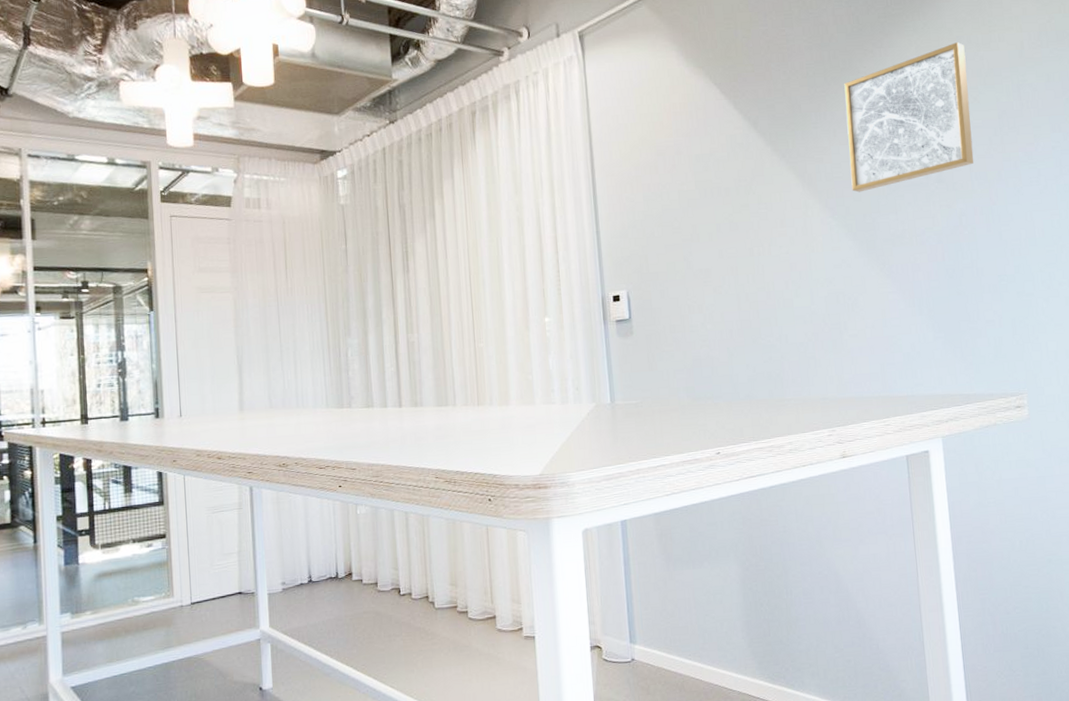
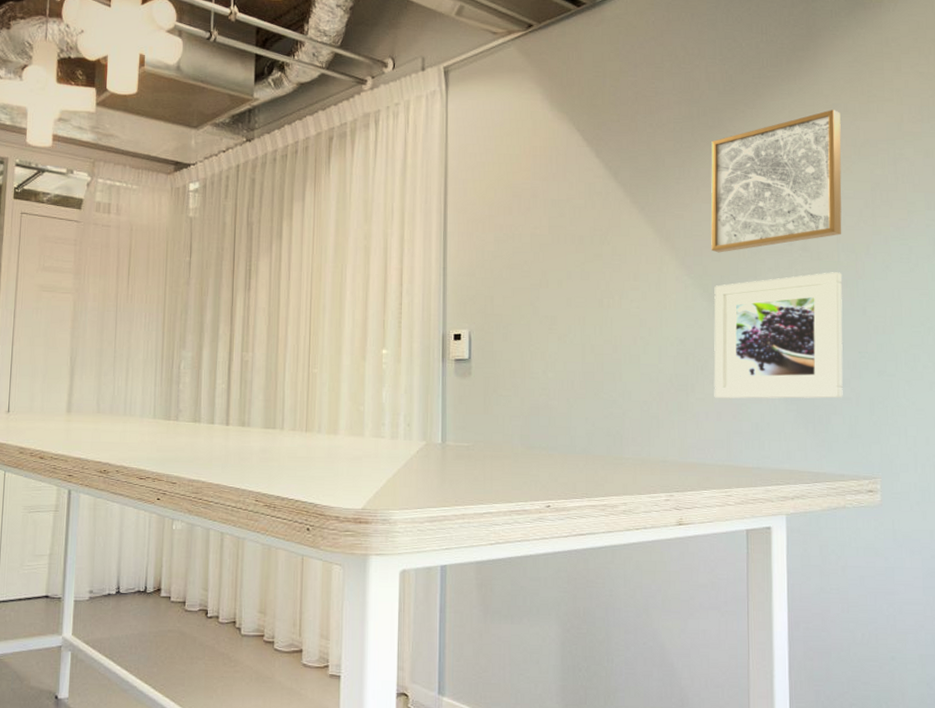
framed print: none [858,200,987,333] -> present [714,272,843,399]

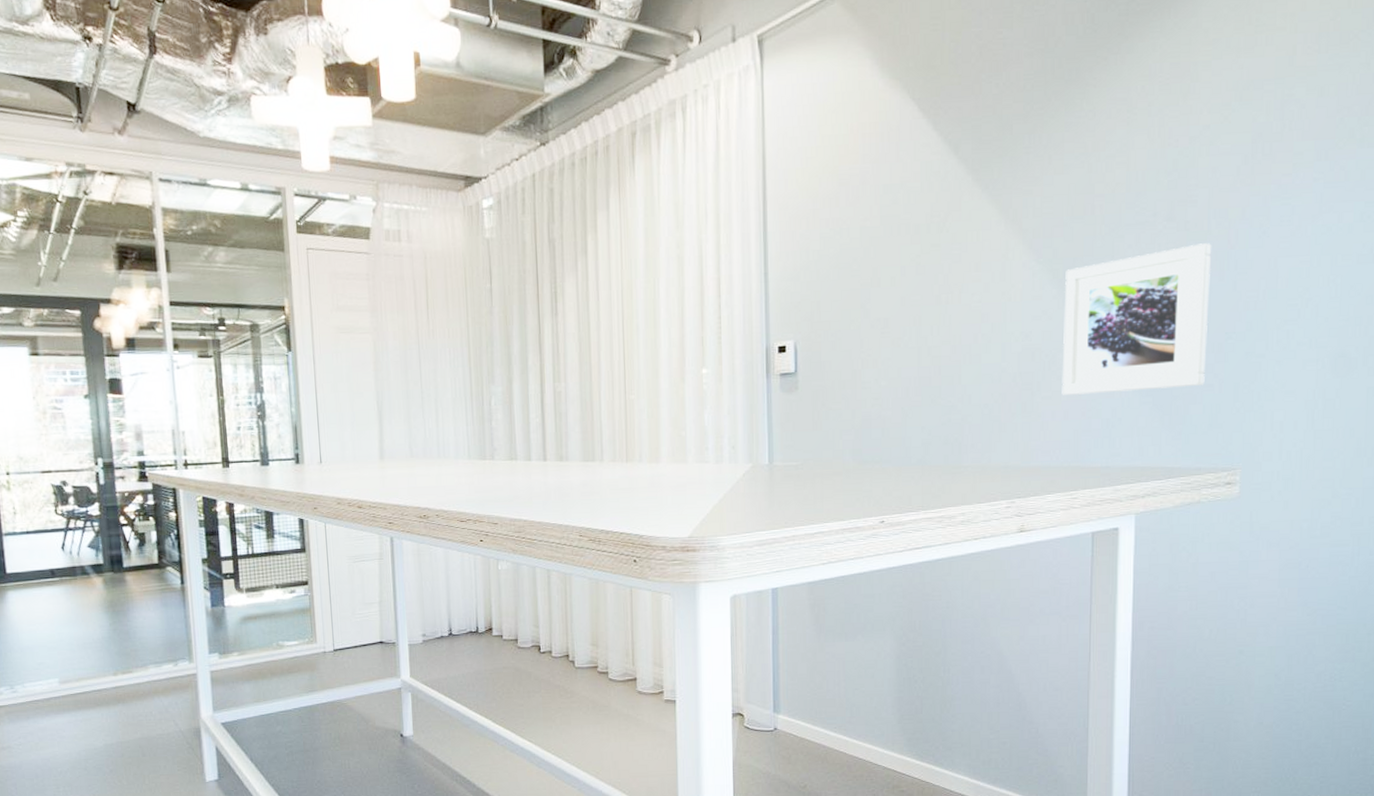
wall art: present [711,110,842,253] -> none [1063,46,1221,232]

